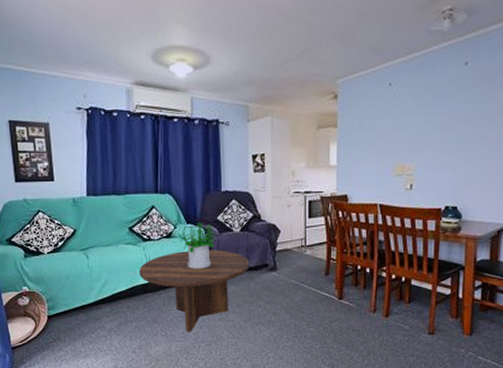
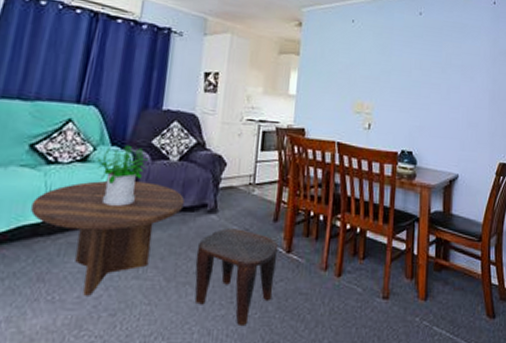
stool: none [264,282,331,353] -> present [194,228,278,325]

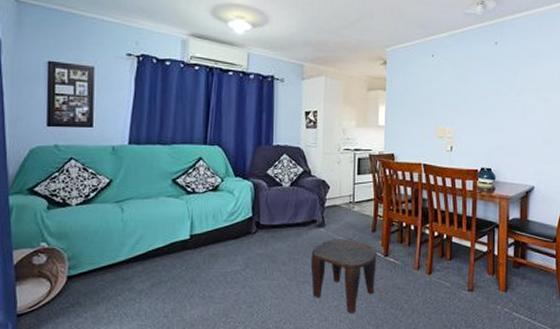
coffee table: present [31,181,185,296] -> none [180,204,298,293]
potted plant: present [97,145,148,206] -> none [225,175,265,224]

